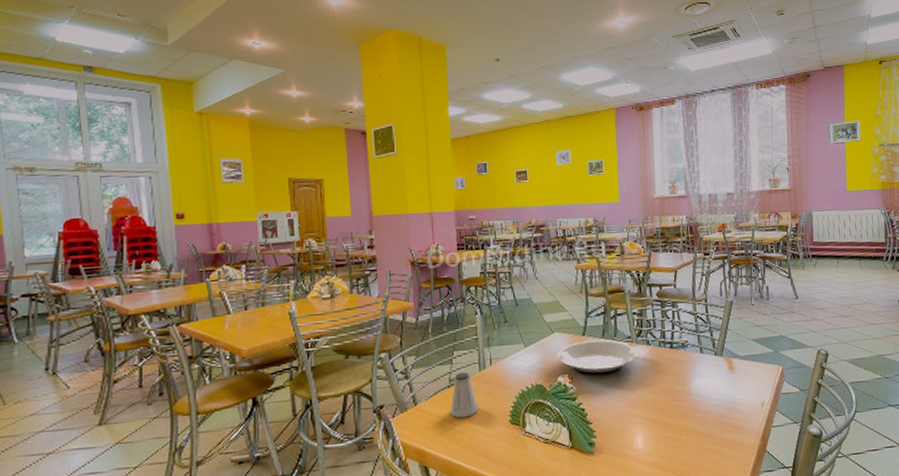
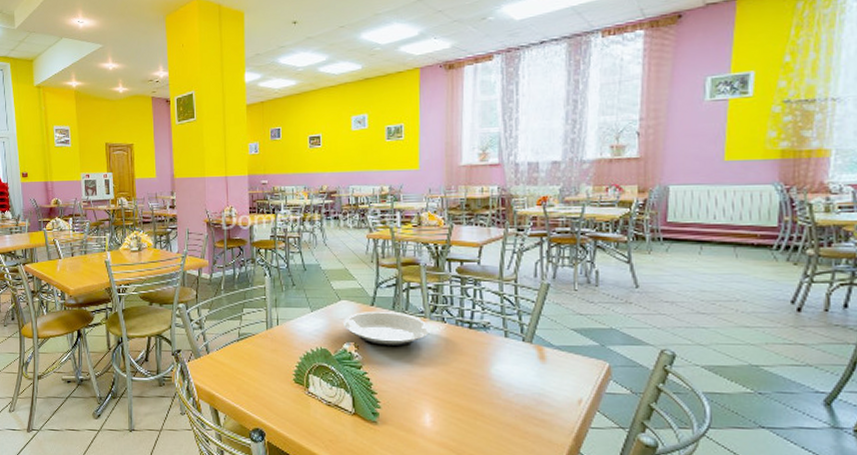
saltshaker: present [450,372,478,418] -> none [239,329,264,371]

